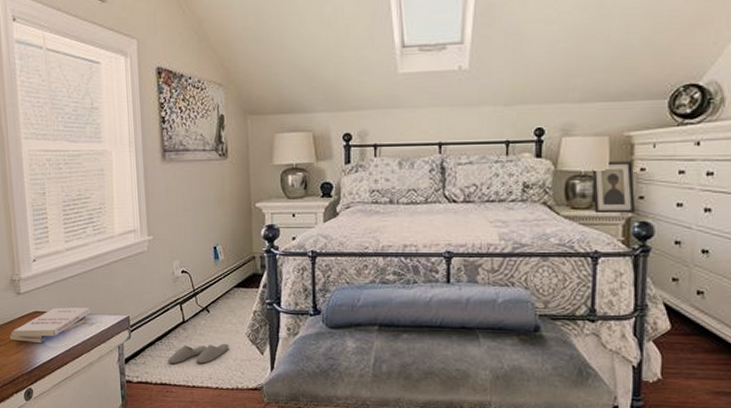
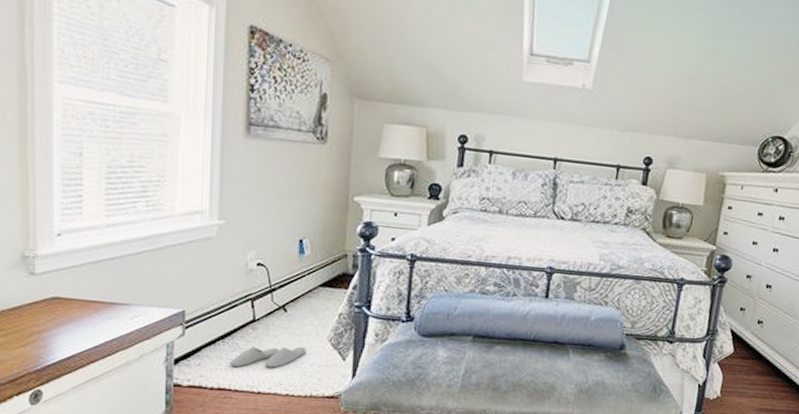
books: present [10,307,91,344] -> none [14,294,134,337]
picture frame: present [592,161,636,214] -> none [685,197,723,247]

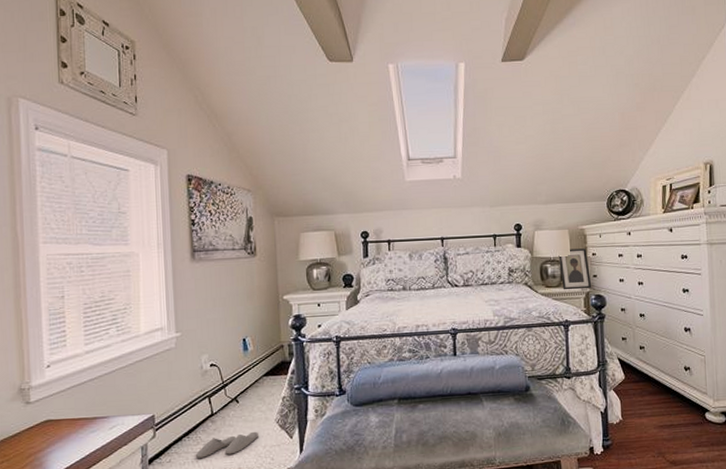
picture frame: none [685,197,723,247] -> present [558,248,592,290]

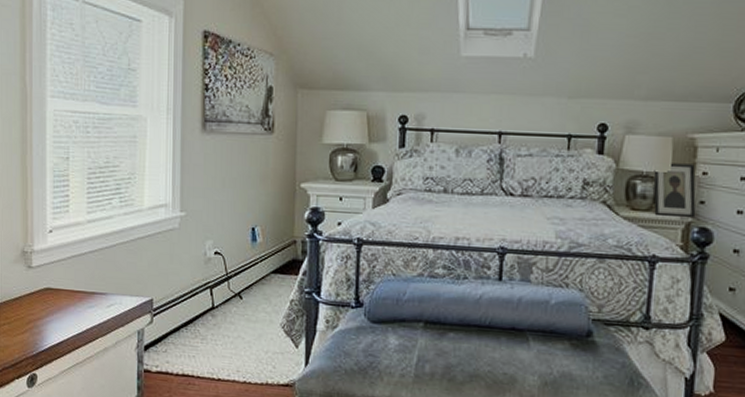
slippers: present [195,431,258,459] -> none [192,333,261,355]

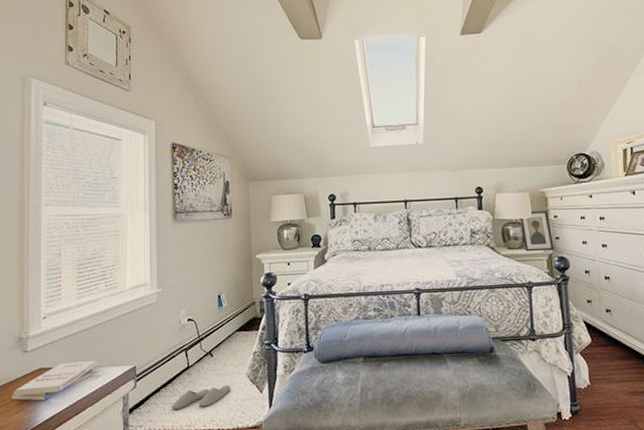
books: none [16,284,110,324] -> present [12,360,98,401]
slippers: none [192,333,261,355] -> present [171,385,230,410]

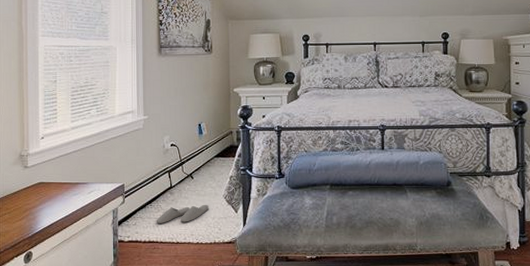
books: present [12,360,98,401] -> none [15,177,91,211]
picture frame: present [520,210,555,252] -> none [483,57,514,95]

